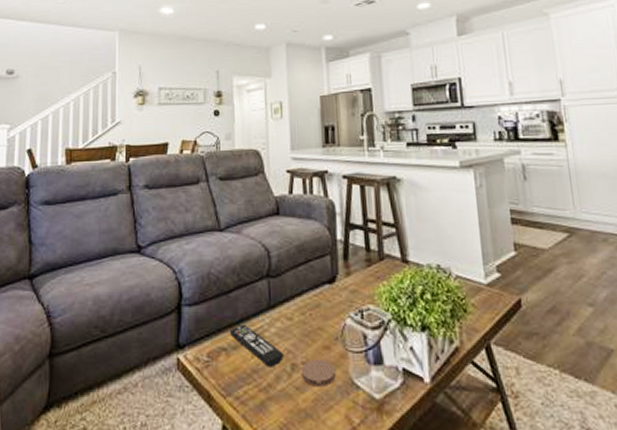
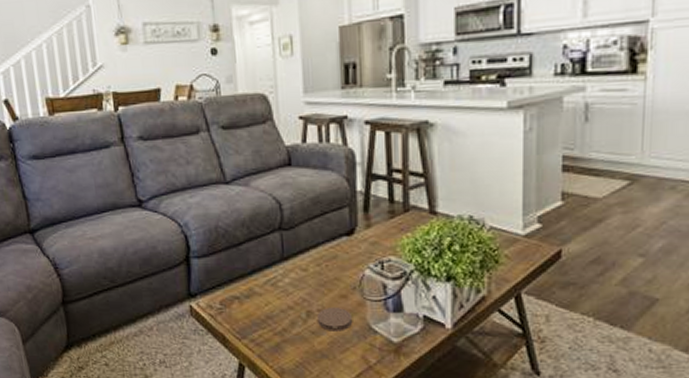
remote control: present [229,324,284,367] -> none [241,275,298,314]

